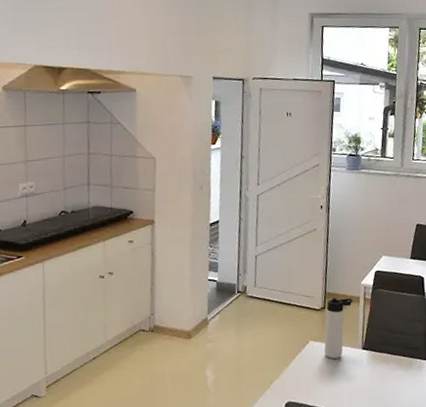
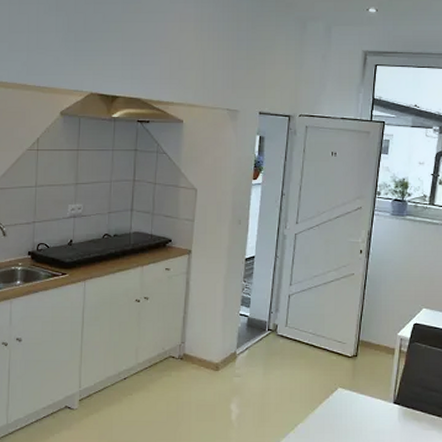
thermos bottle: present [324,297,353,359] -> none [353,347,387,409]

